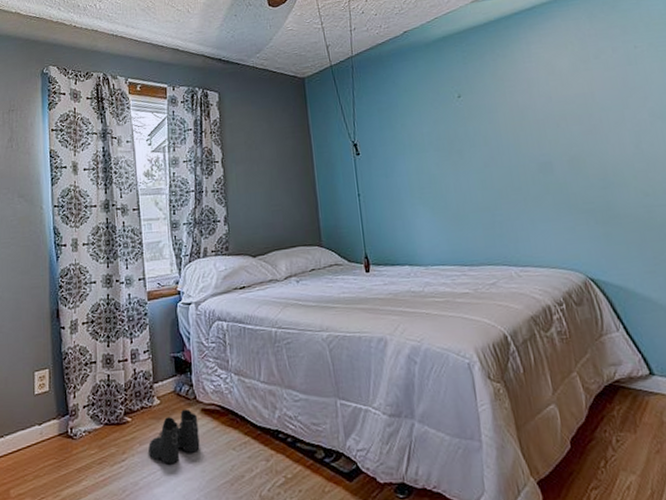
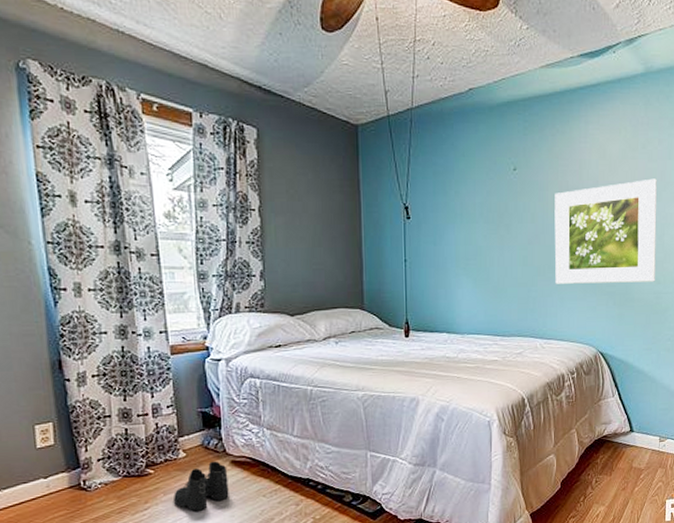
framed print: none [505,86,642,206] -> present [554,178,657,284]

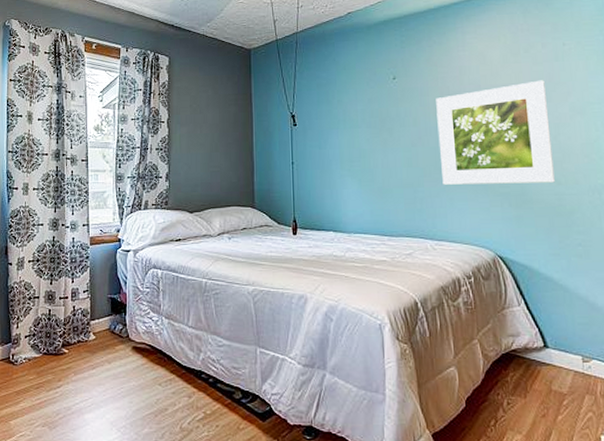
boots: present [174,461,229,511] -> none [82,345,129,394]

